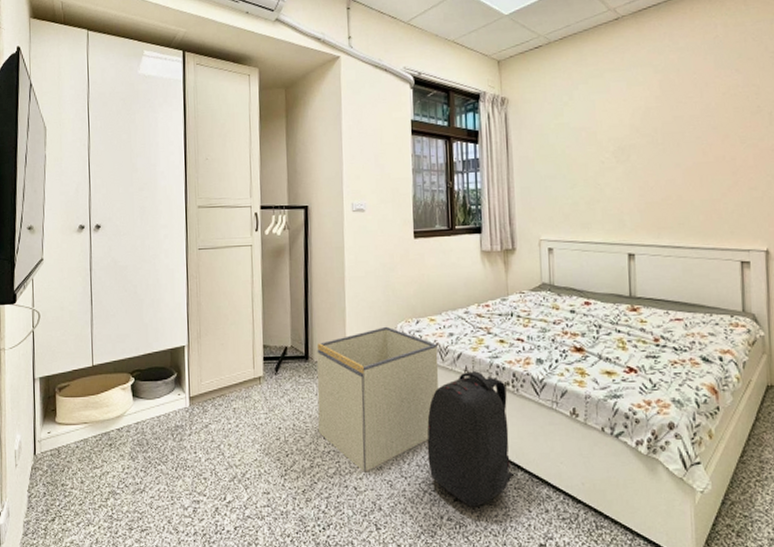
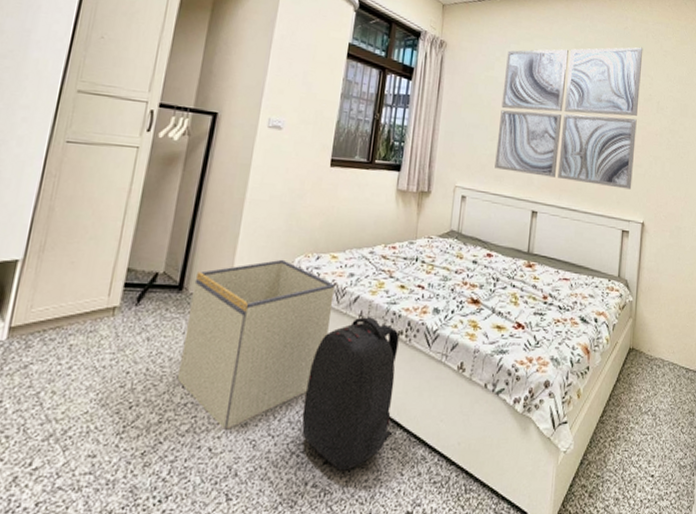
wall art: none [576,54,747,217] -> present [495,47,643,190]

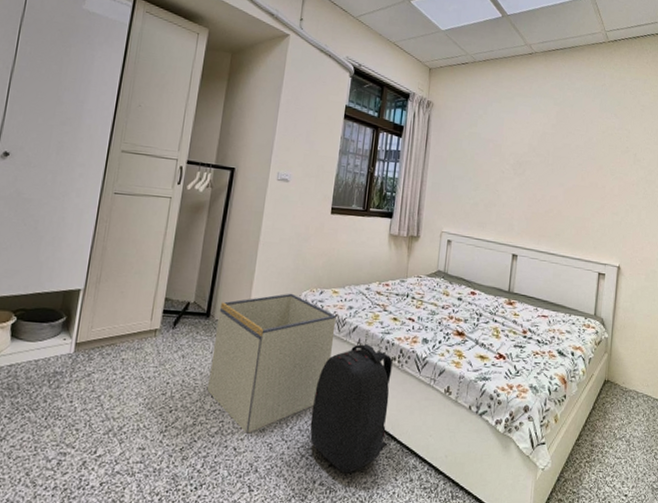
wall art: present [495,47,643,190] -> none [478,102,621,236]

